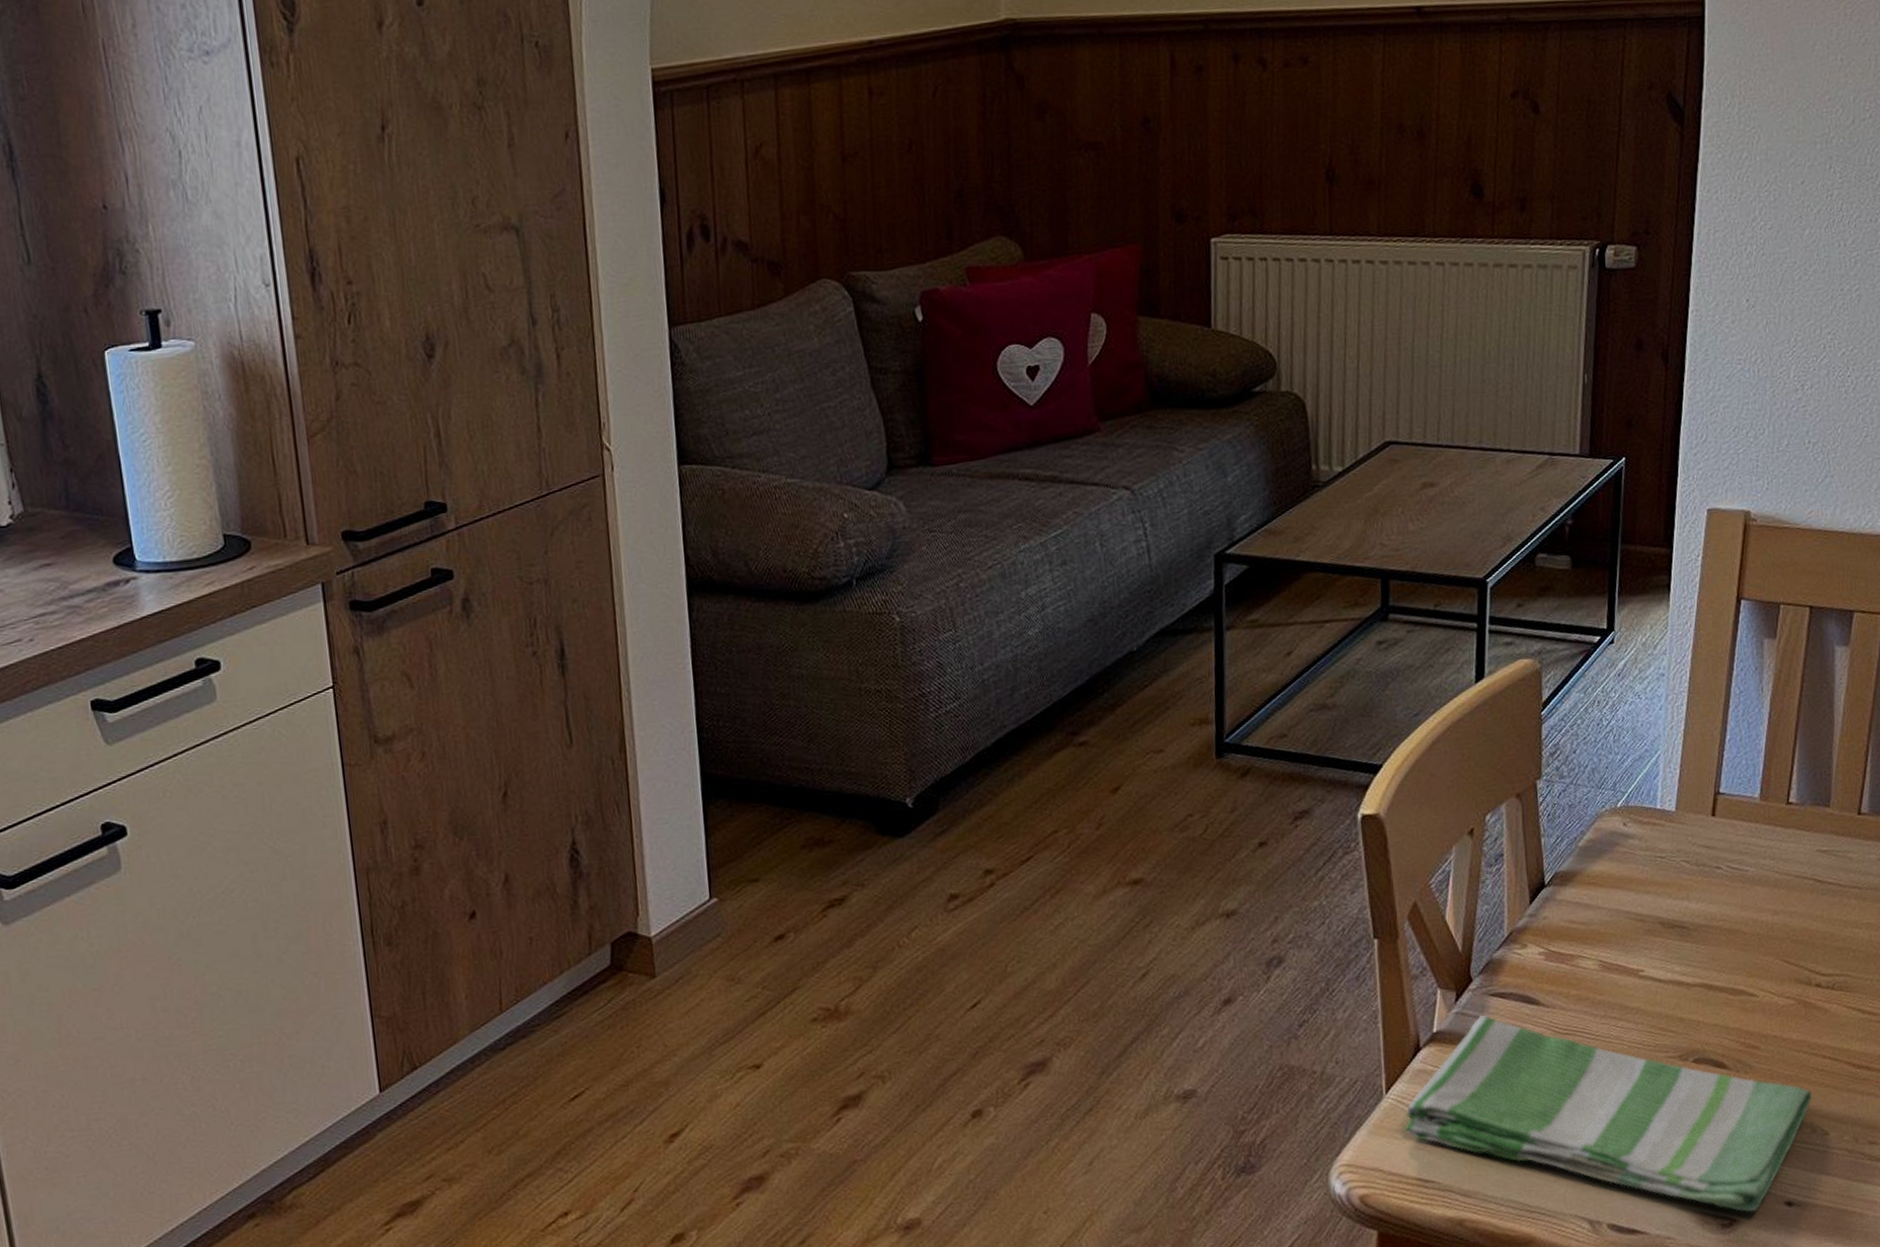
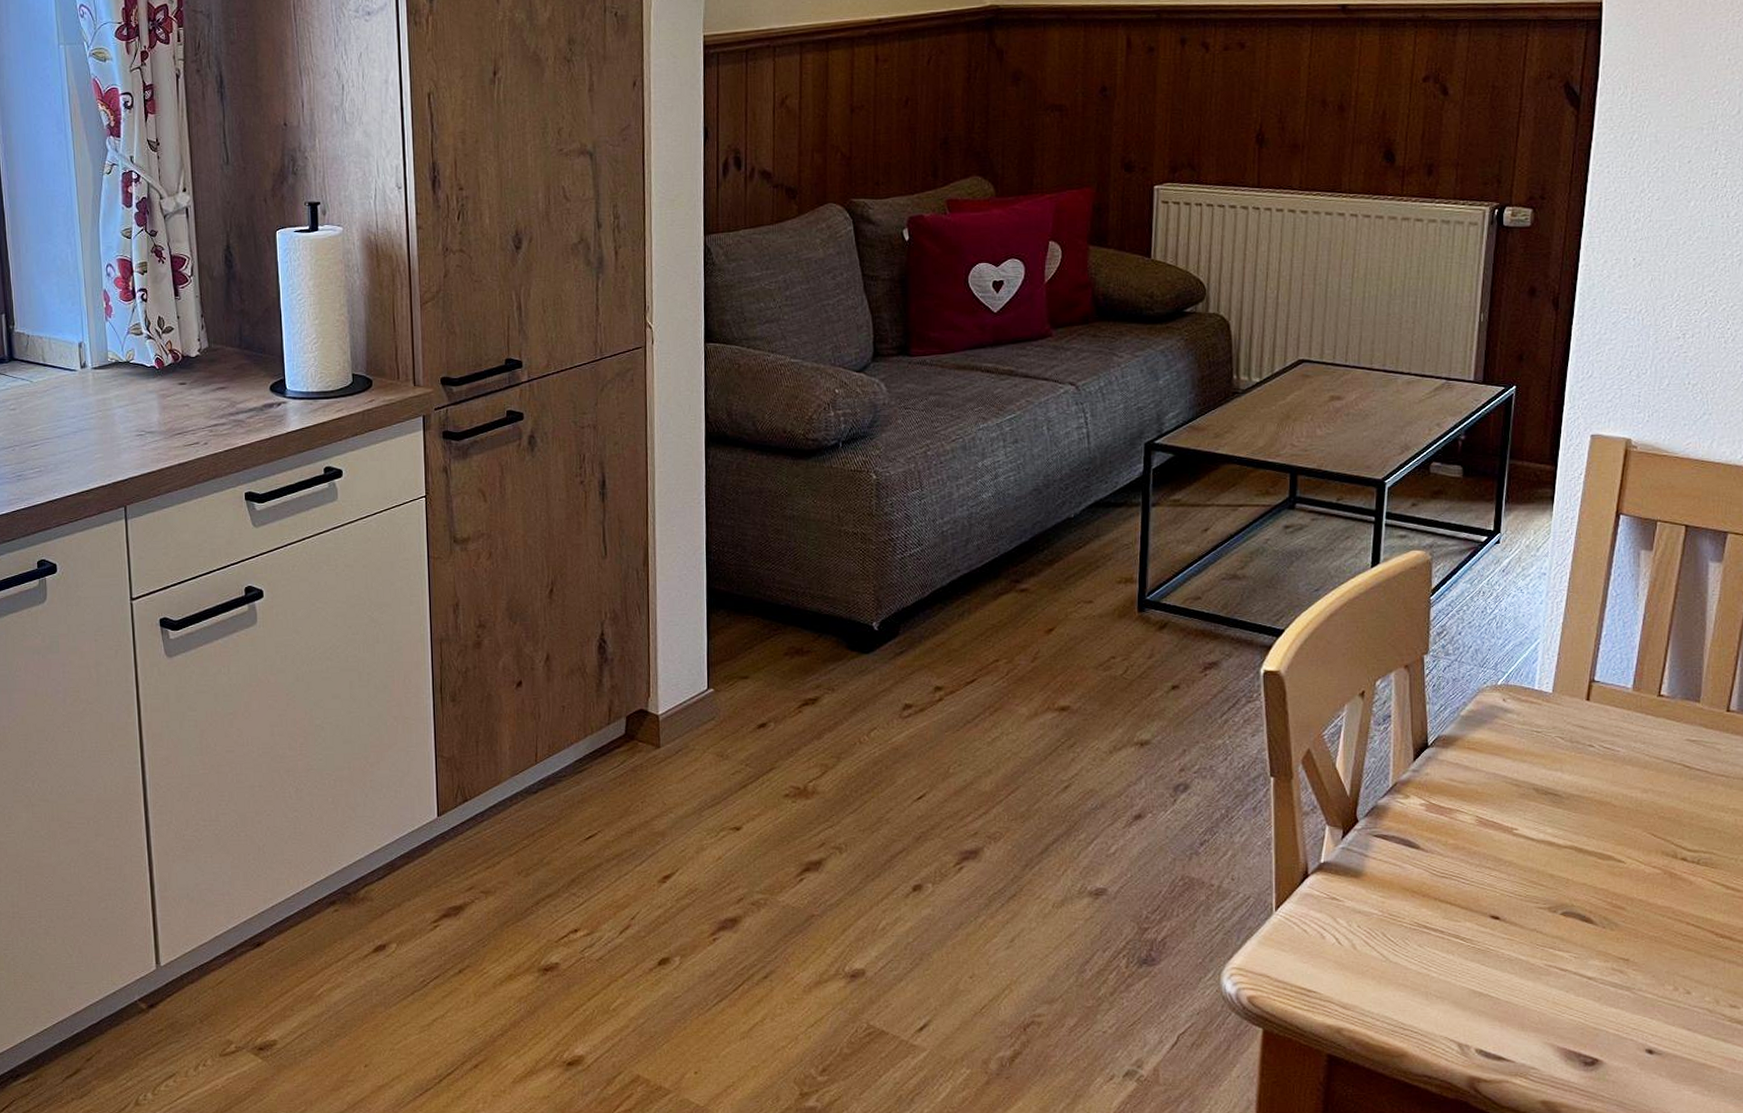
dish towel: present [1404,1014,1812,1212] -> none [1291,852,1674,1055]

